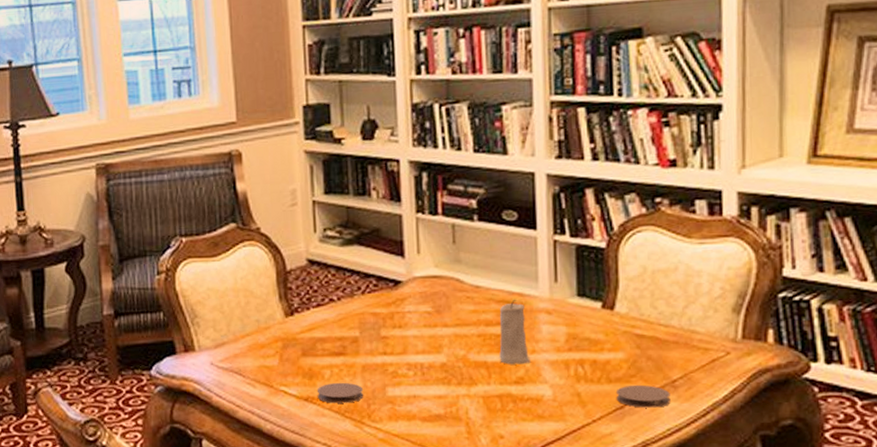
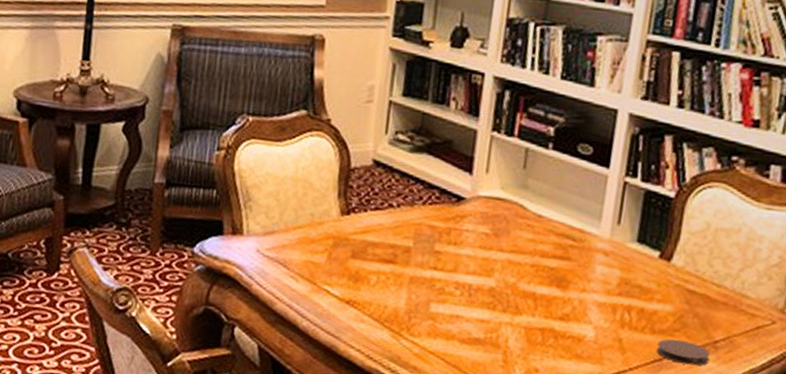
coaster: present [317,382,363,403] -> none [359,290,407,313]
candle: present [499,300,531,365] -> none [549,235,583,302]

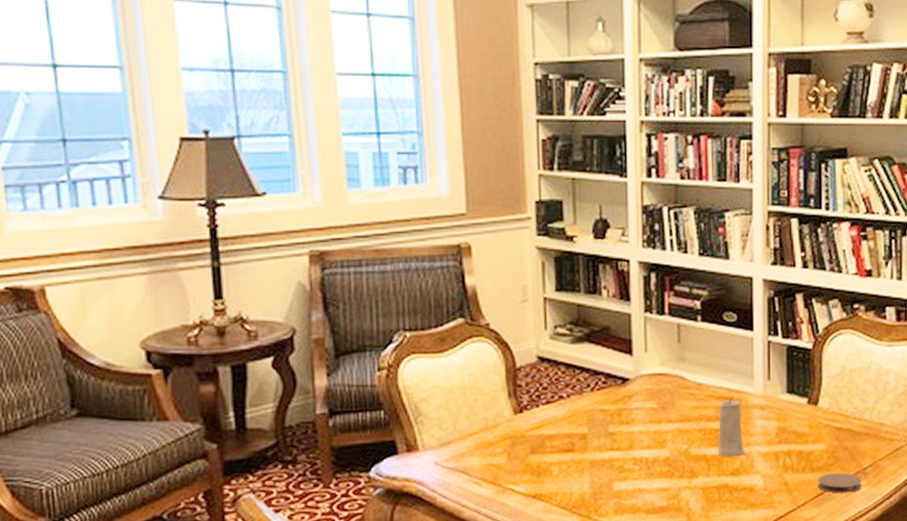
candle: none [549,235,583,302] -> present [718,396,745,457]

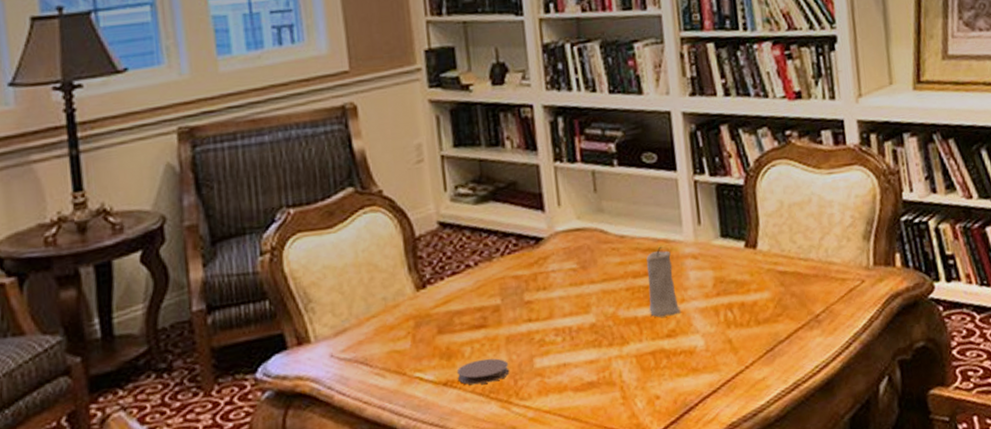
coaster: none [545,478,590,500] -> present [456,358,509,385]
coaster: present [817,472,862,494] -> none [765,323,816,348]

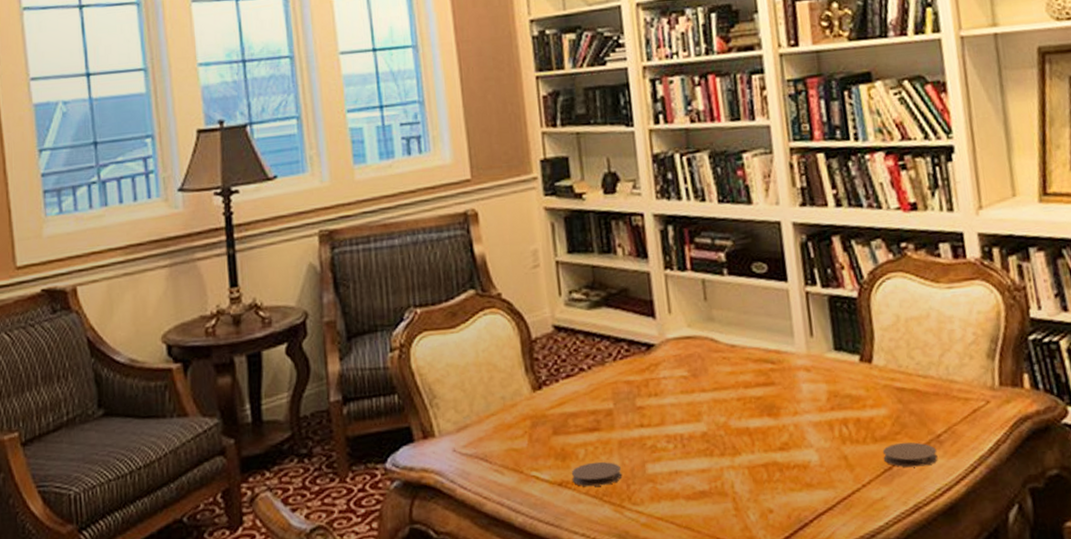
candle: present [646,247,681,318] -> none [757,358,794,430]
coaster: none [765,323,816,348] -> present [883,442,938,468]

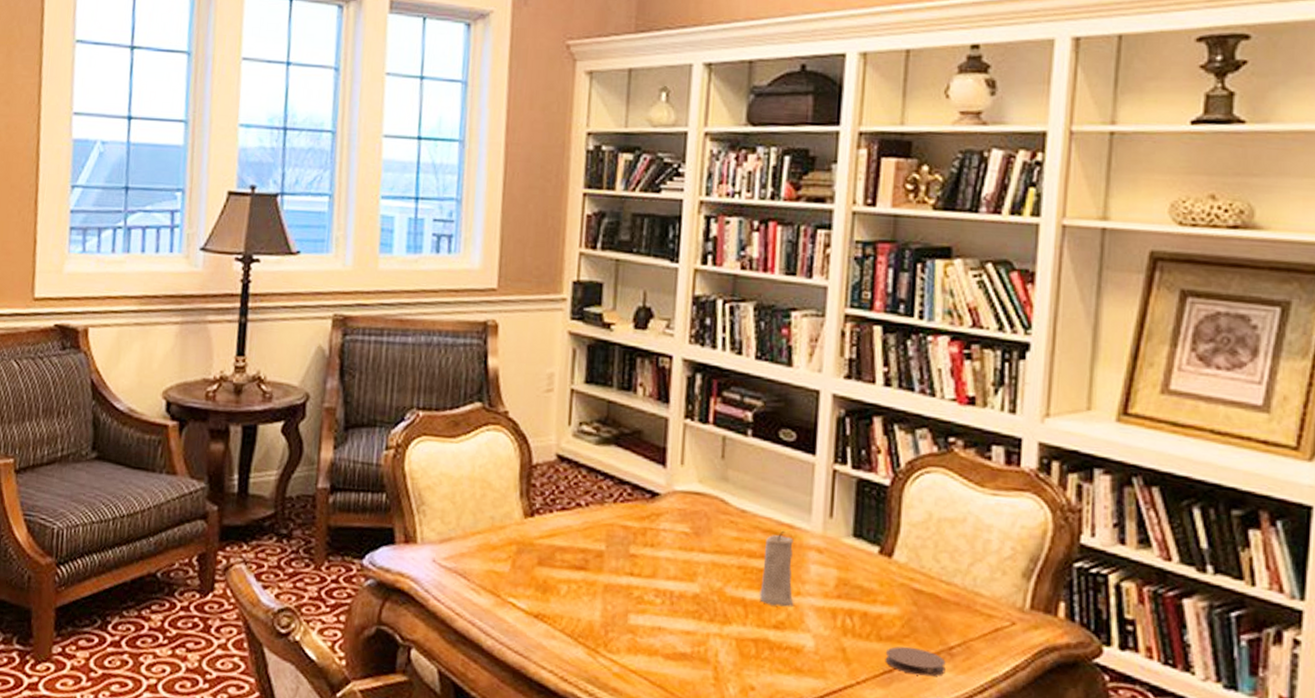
coaster: present [571,461,621,487] -> none [549,600,602,627]
candle: none [757,358,794,430] -> present [760,531,794,607]

